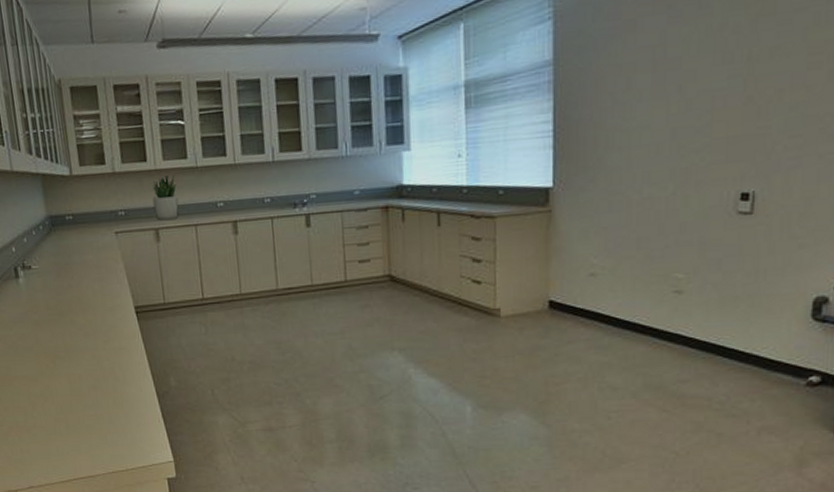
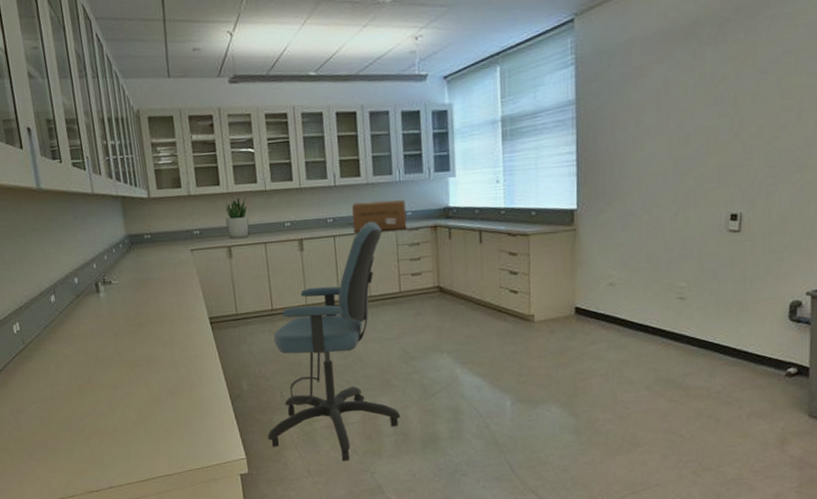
office chair: none [196,201,346,467] -> present [267,221,401,461]
box: none [292,176,354,214] -> present [352,199,407,233]

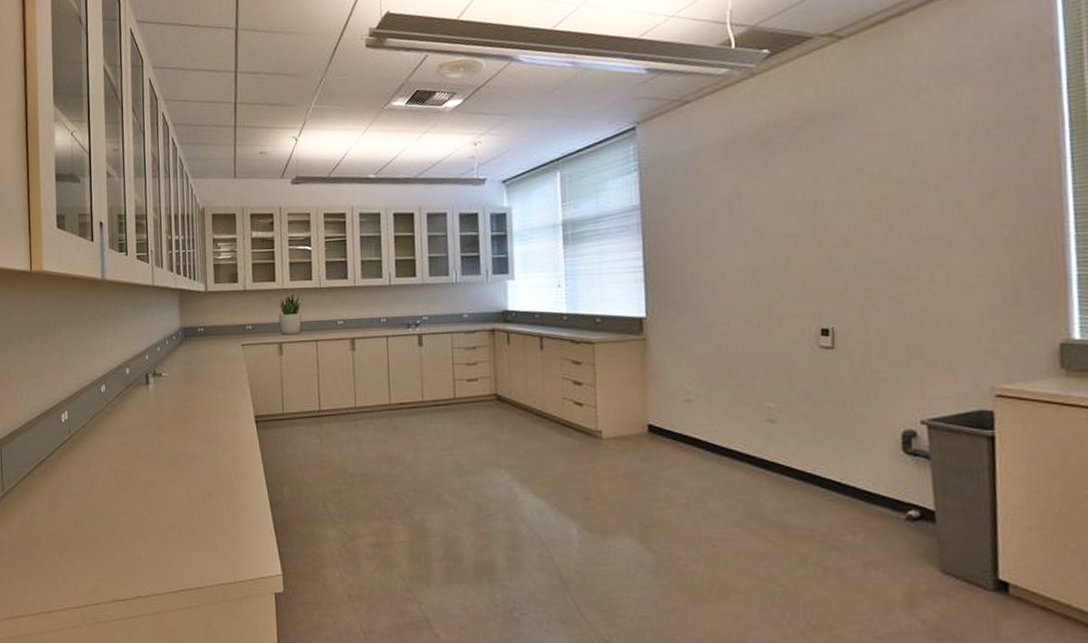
office chair: present [267,221,401,461] -> none [306,322,453,586]
box: present [352,199,407,233] -> none [406,301,463,334]

